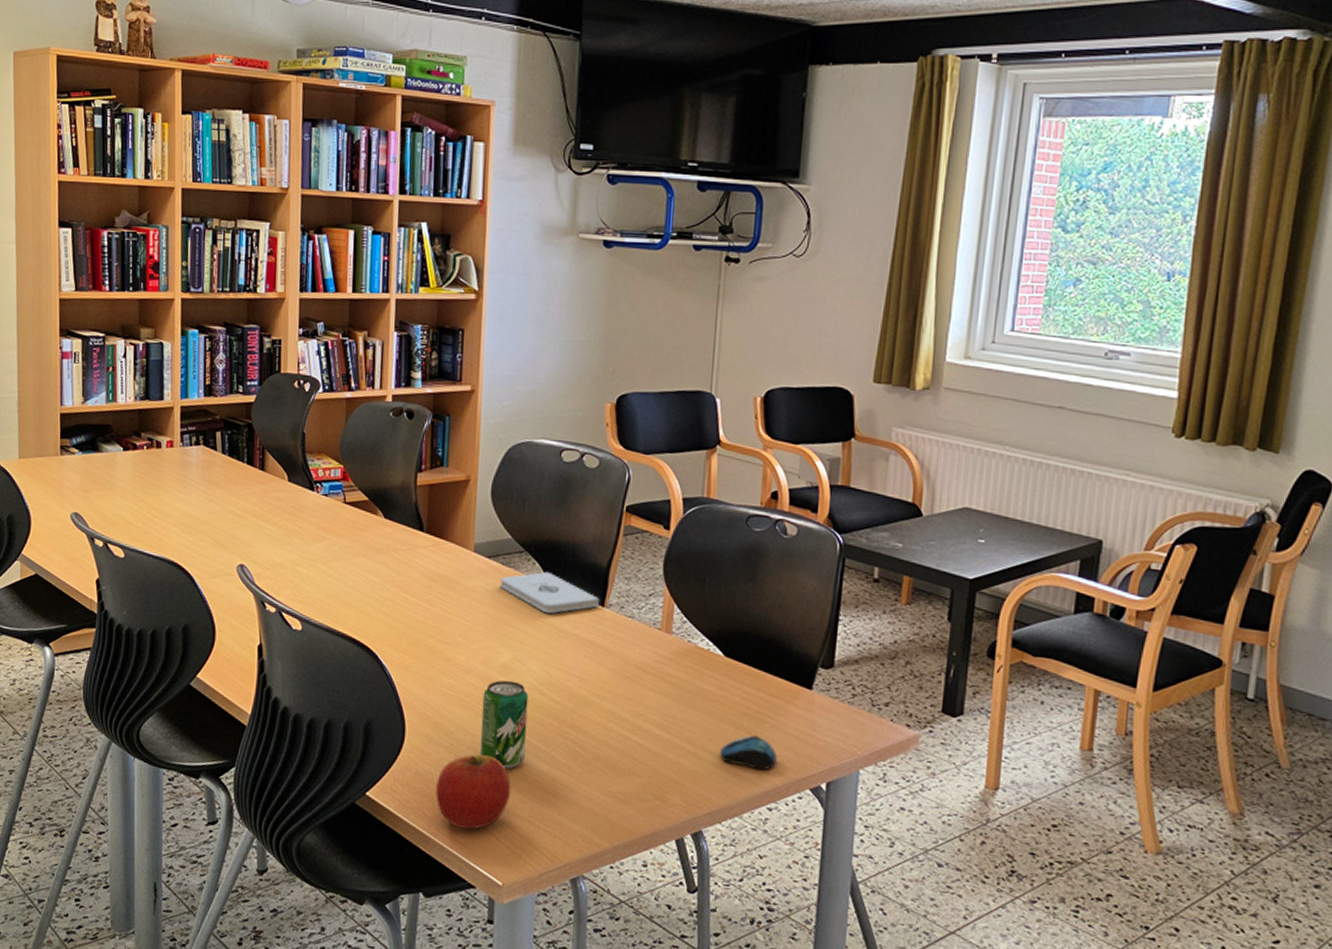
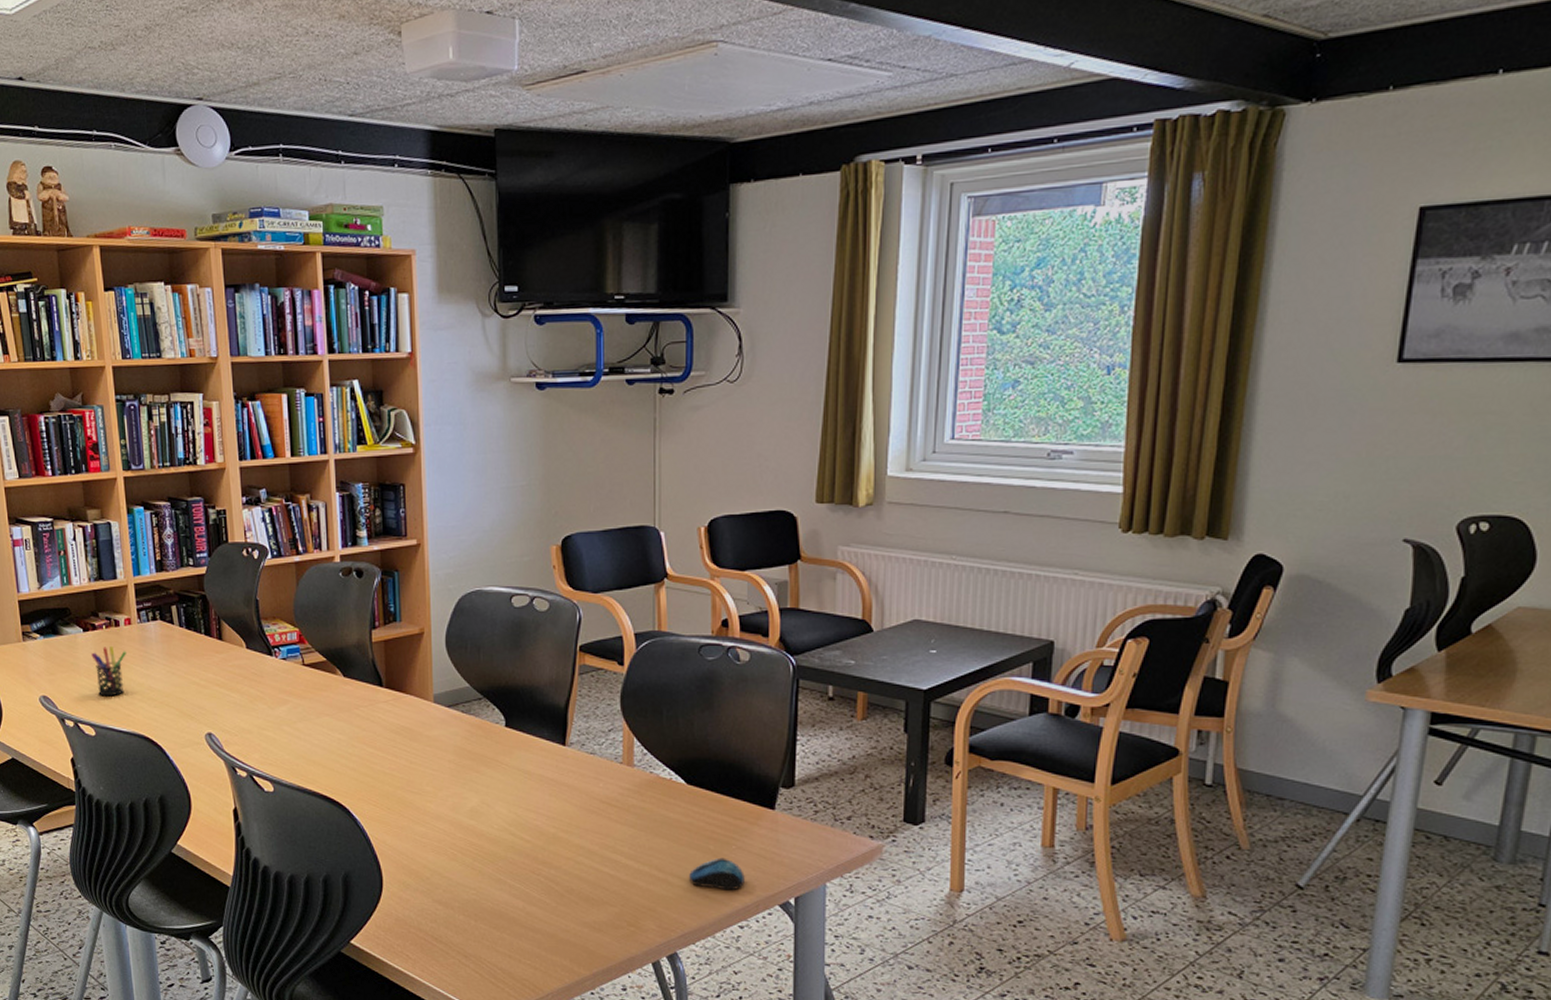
pen holder: none [129,467,165,519] -> present [91,645,126,697]
apple: present [436,754,511,830] -> none [417,896,490,968]
beverage can: present [479,680,529,769] -> none [454,824,500,908]
notepad: present [500,571,599,614] -> none [462,716,560,757]

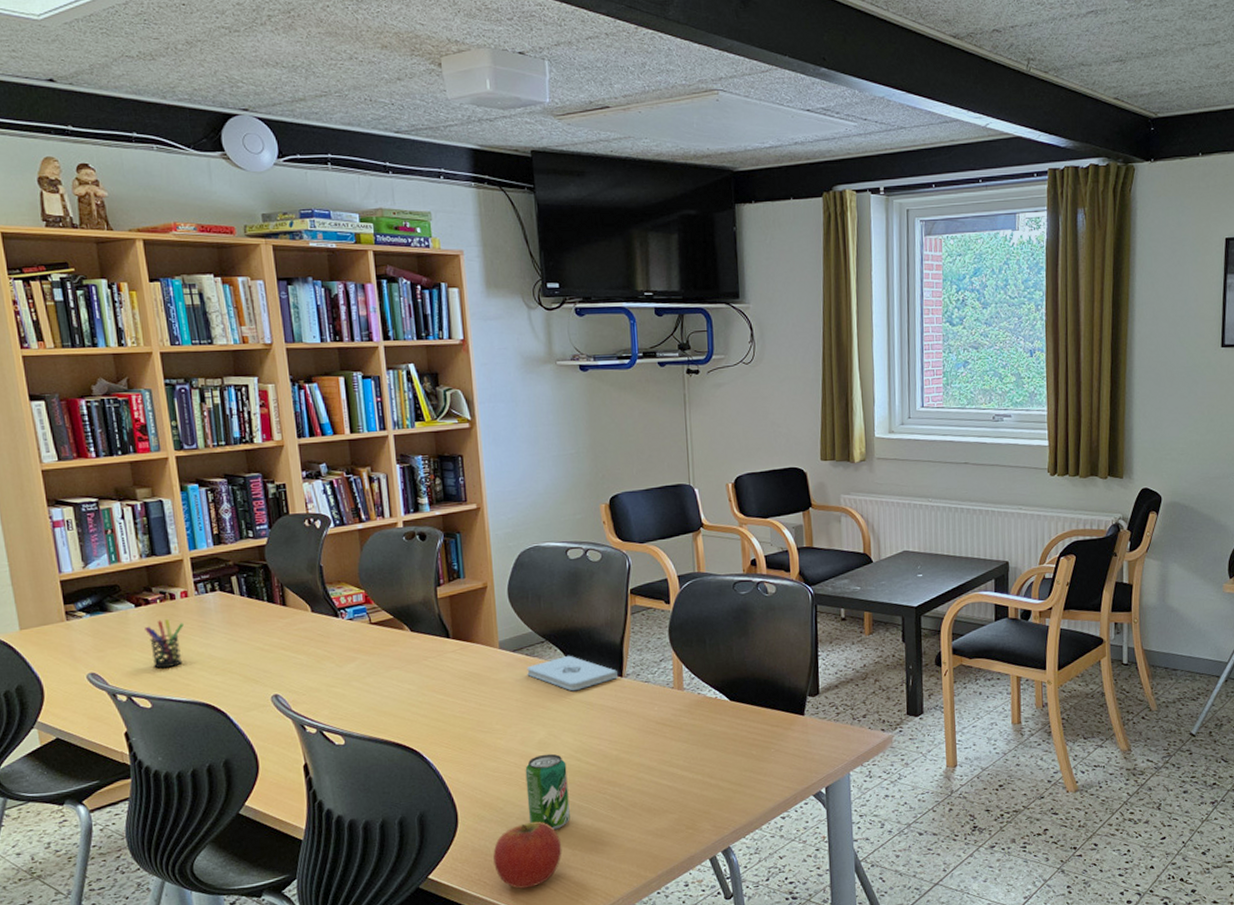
apple: none [417,896,490,968] -> present [493,821,562,889]
beverage can: none [454,824,500,908] -> present [525,753,570,830]
notepad: none [462,716,560,757] -> present [527,655,618,691]
computer mouse: present [689,857,745,891] -> none [737,760,784,788]

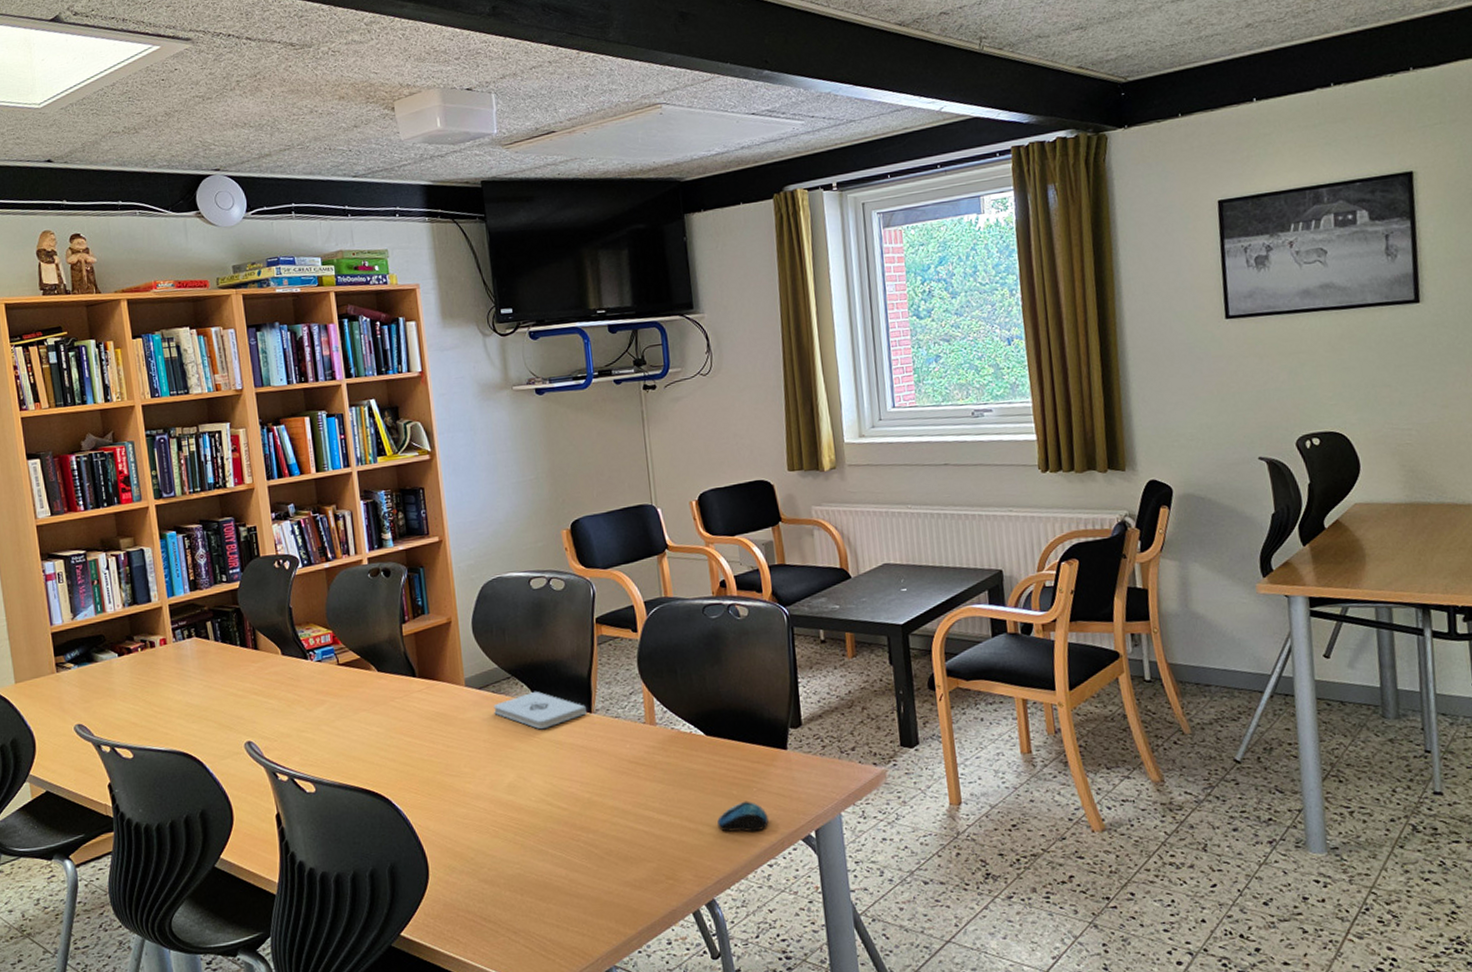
pen holder: present [145,618,184,669] -> none [127,666,163,718]
apple: present [493,821,562,889] -> none [465,872,537,947]
beverage can: present [525,753,570,830] -> none [495,798,544,882]
computer mouse: none [737,760,784,788] -> present [717,801,769,832]

